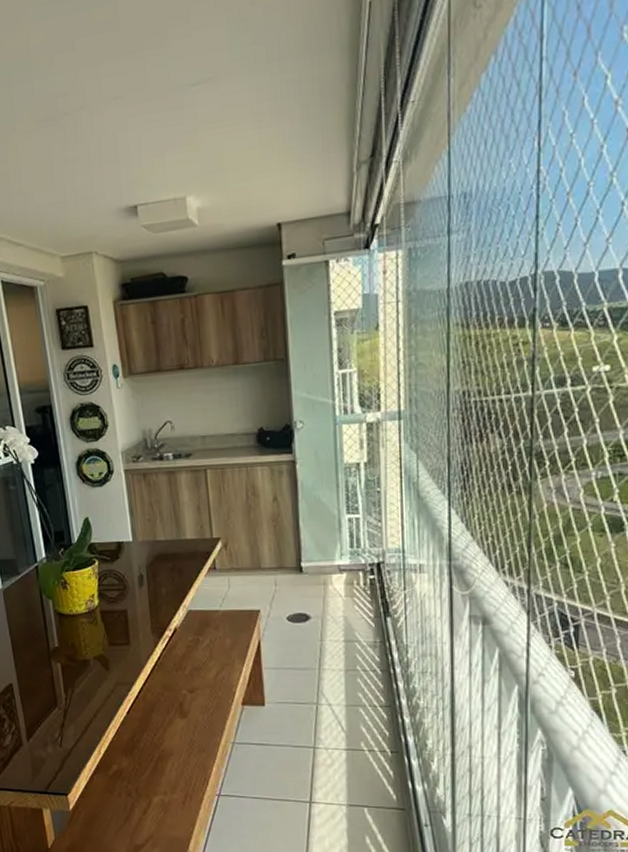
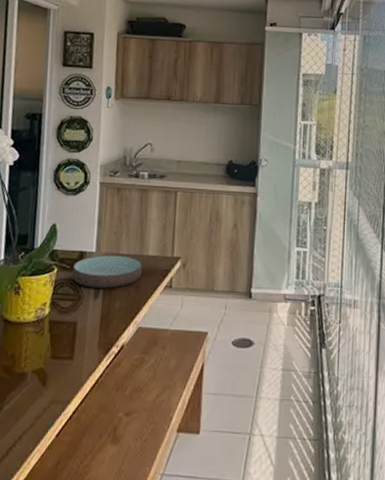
bowl: none [113,542,183,577] -> present [72,255,142,289]

